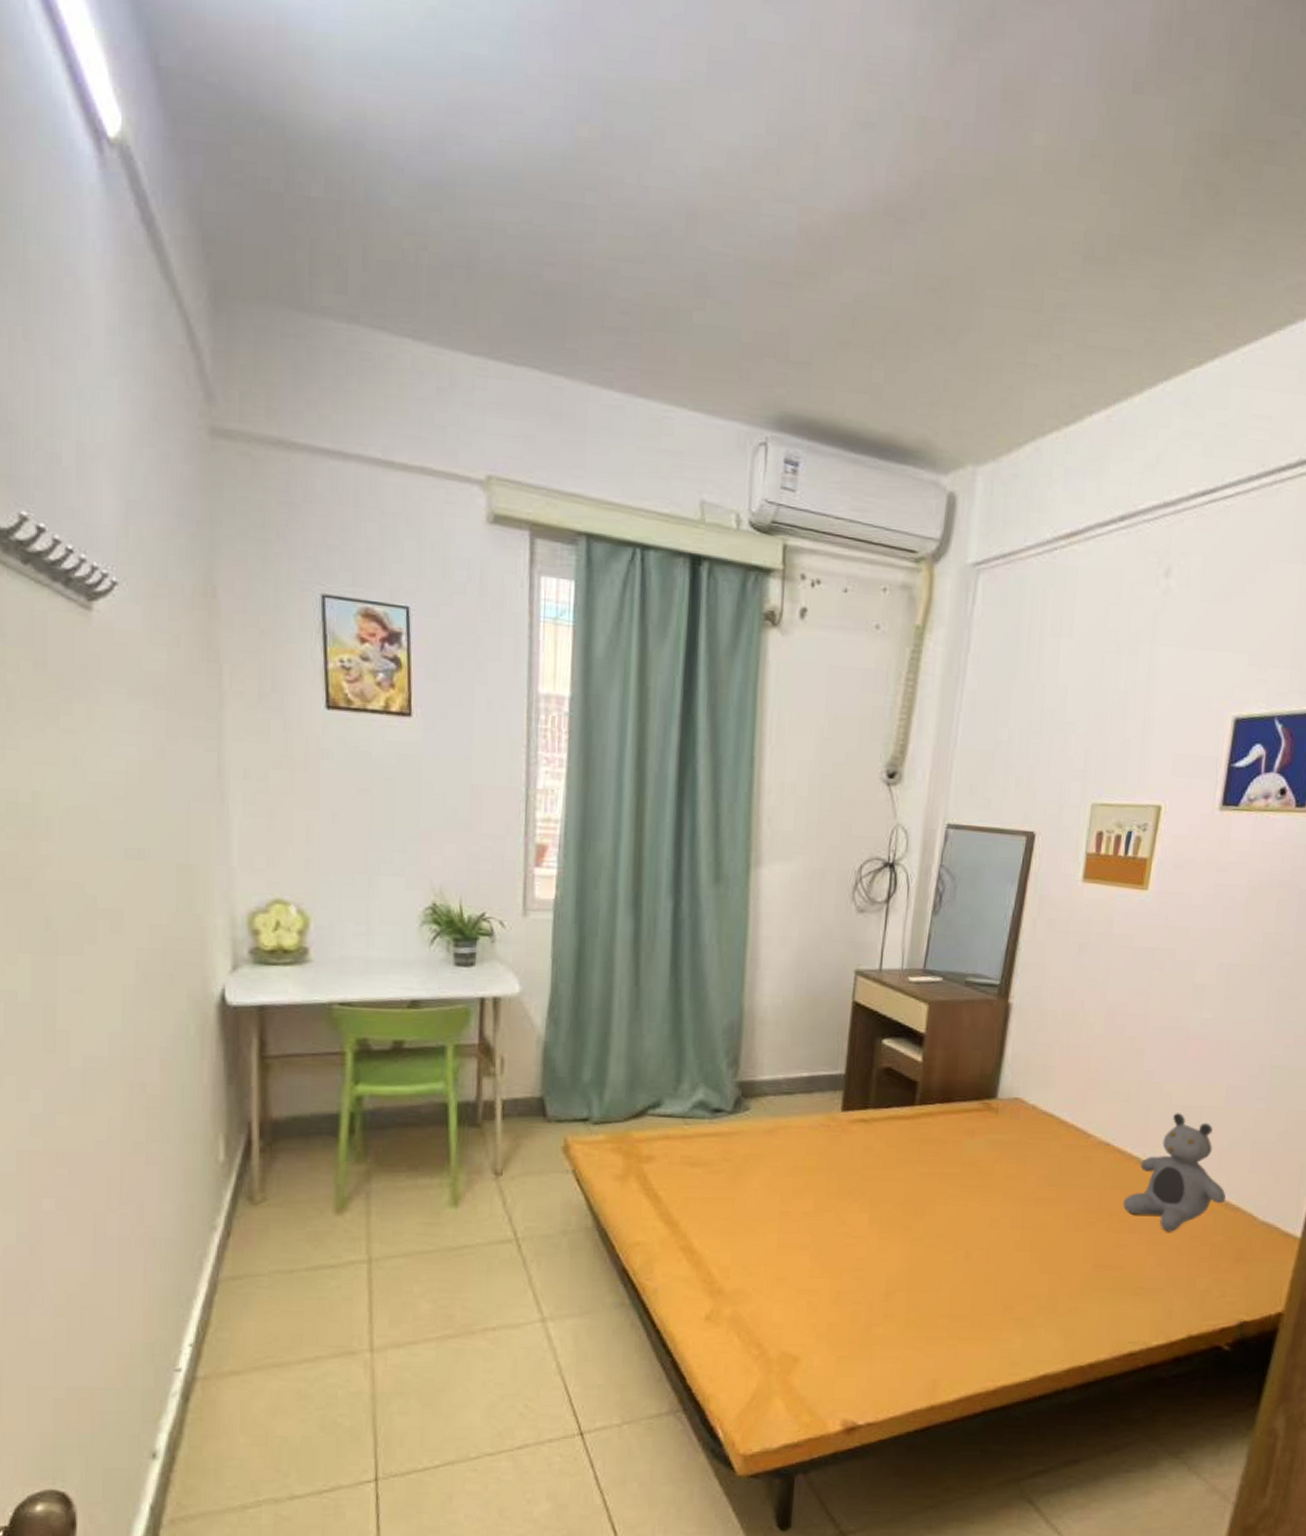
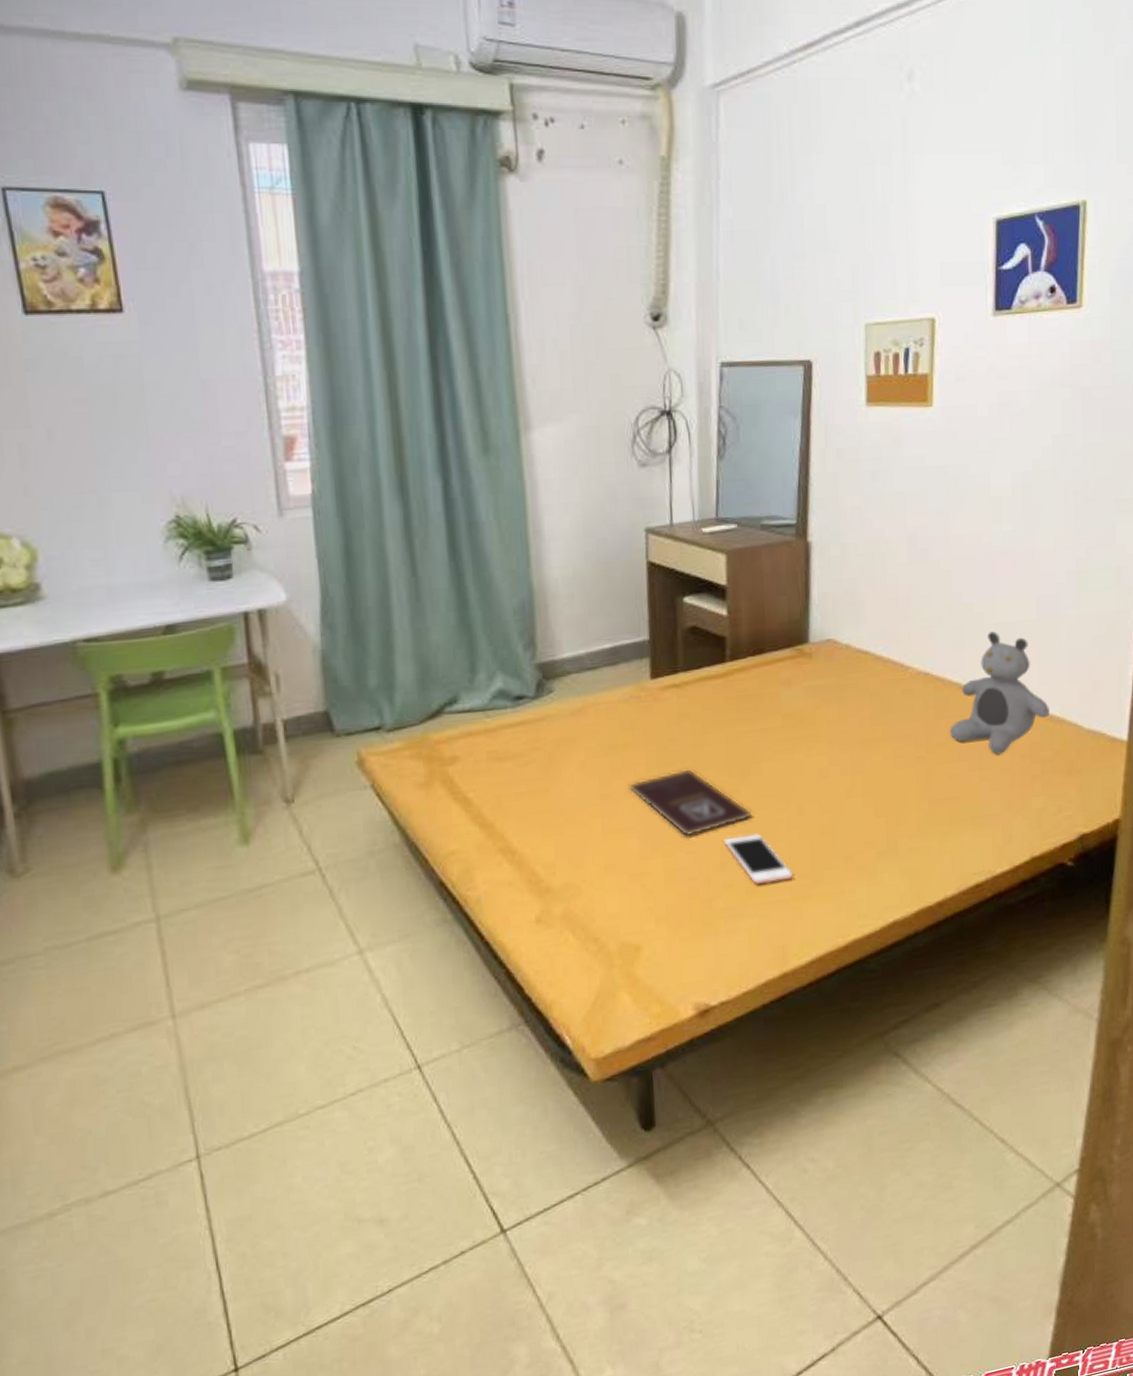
book: none [808,1199,920,1263] -> present [629,769,751,837]
cell phone: none [891,1270,953,1320] -> present [724,833,794,884]

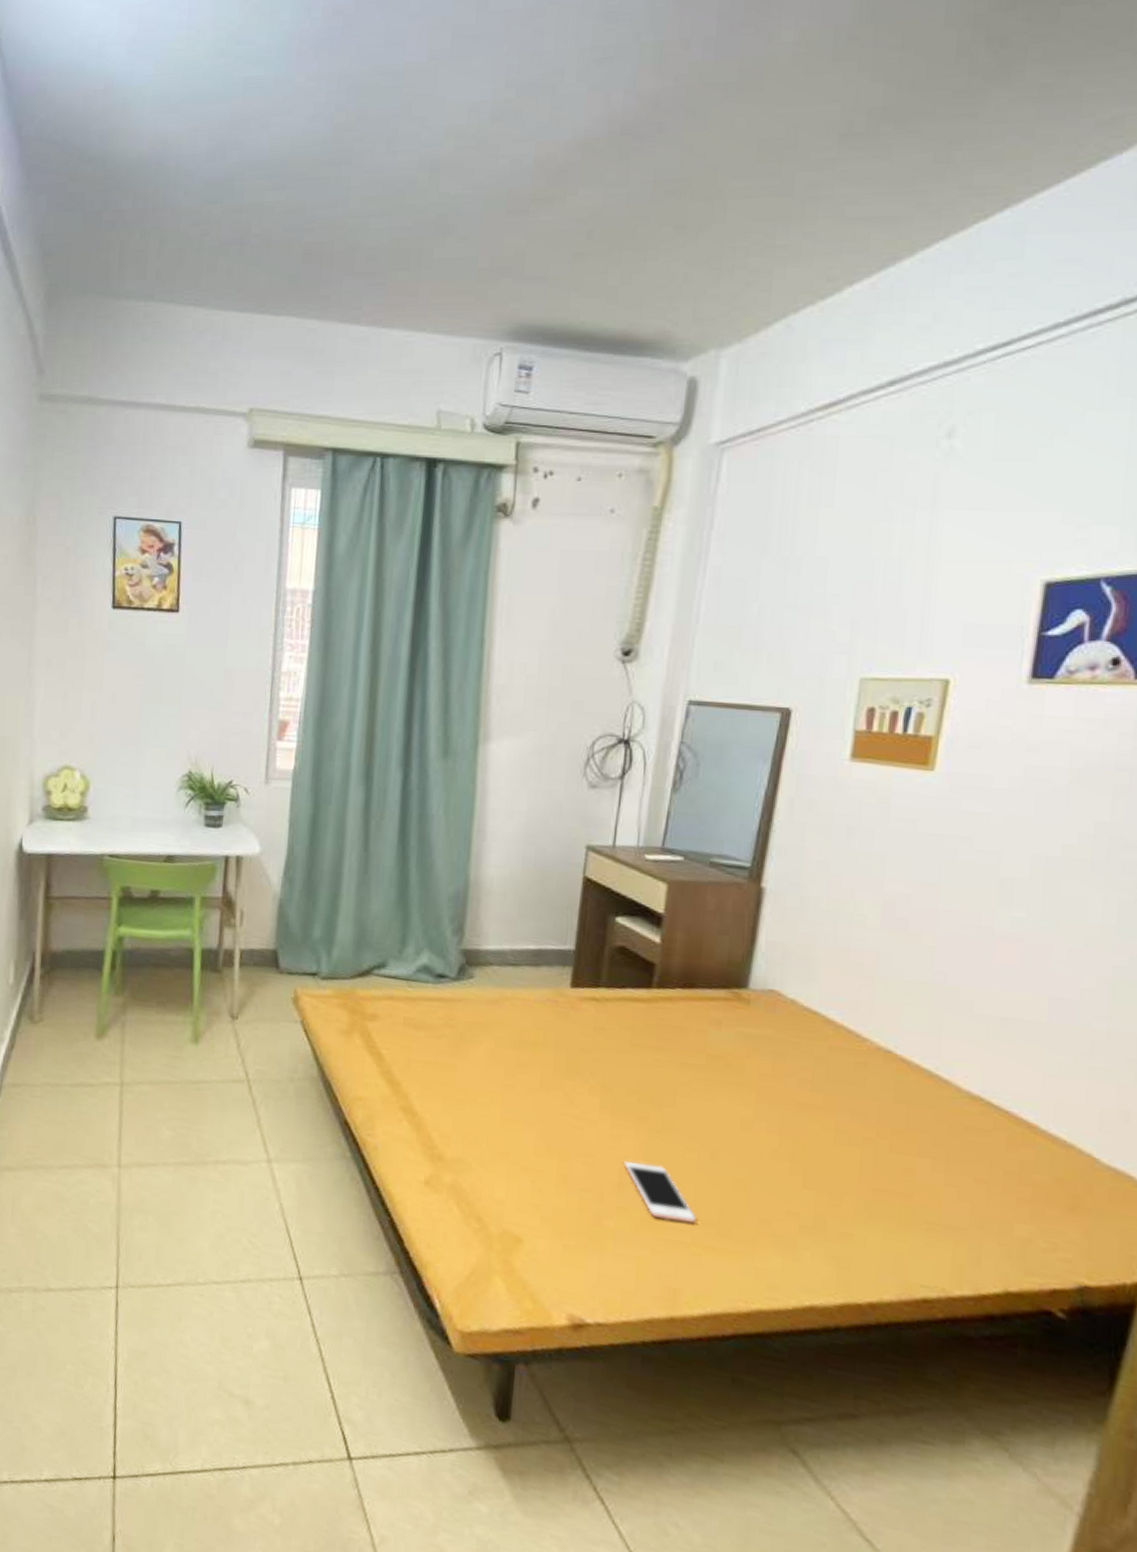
book: present [629,769,751,837] -> none [533,1079,658,1150]
teddy bear: present [950,631,1049,755] -> none [911,1023,1053,1163]

